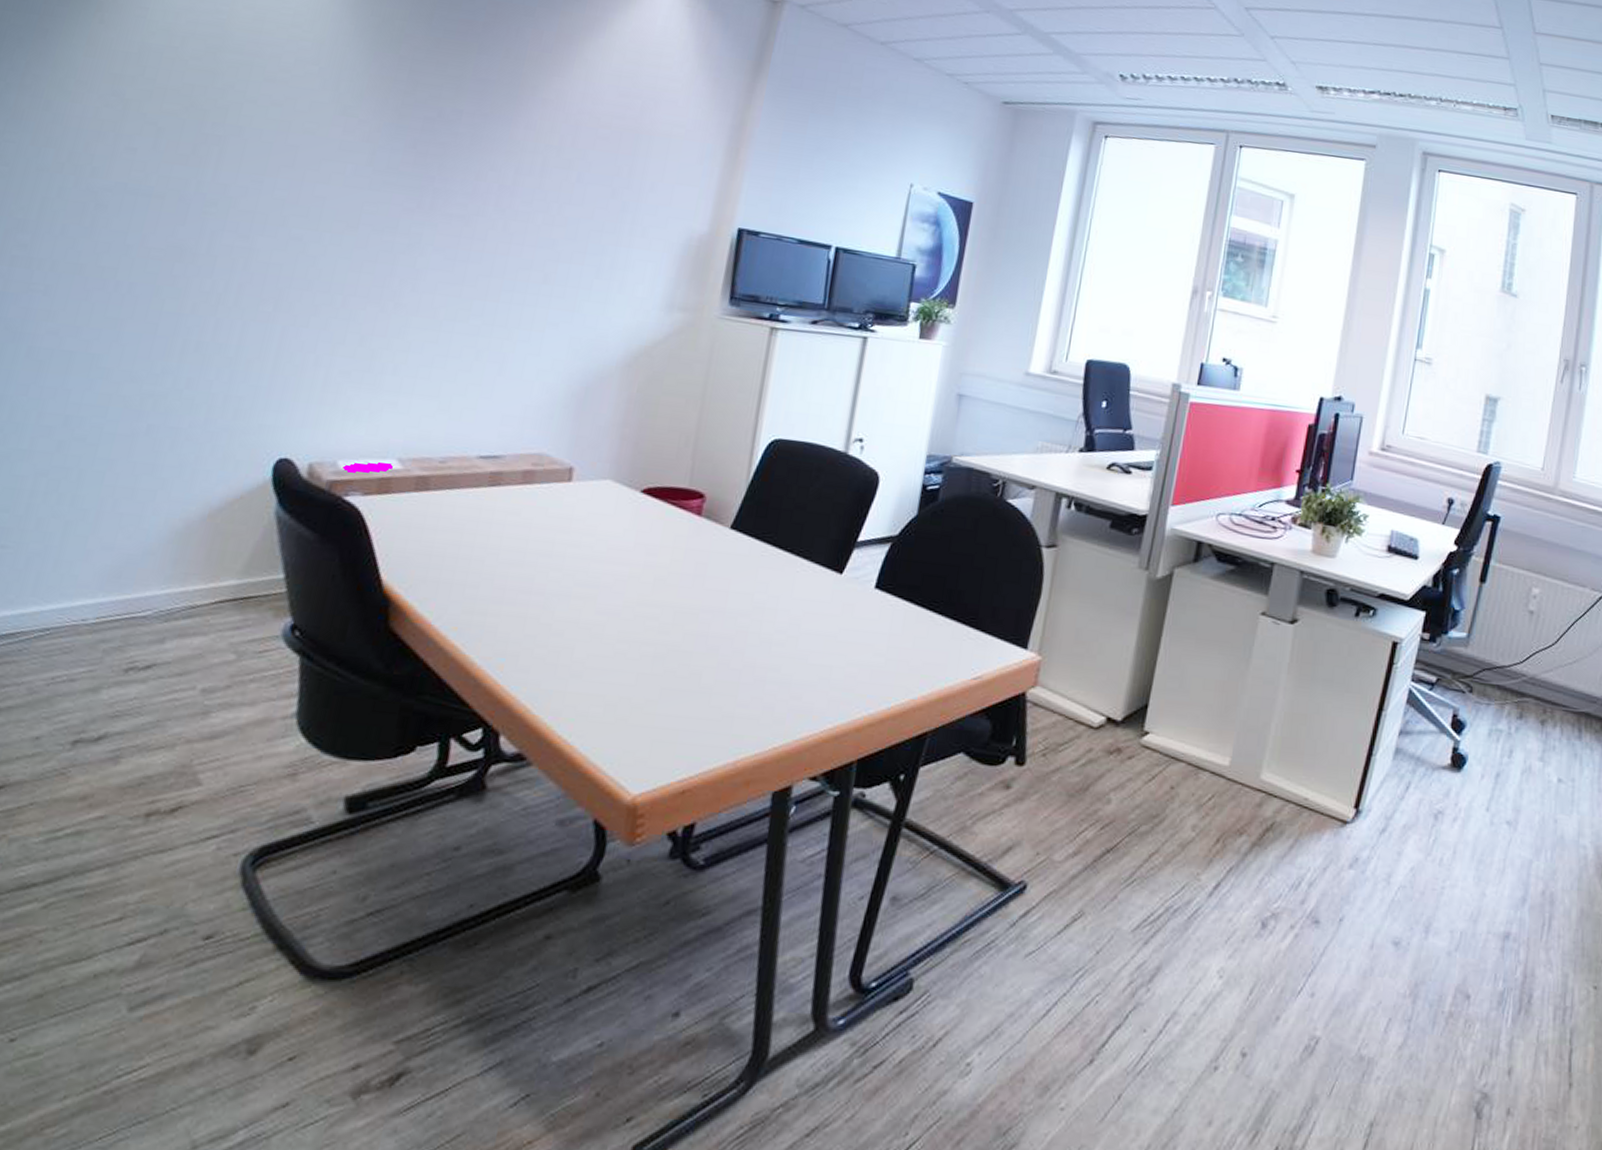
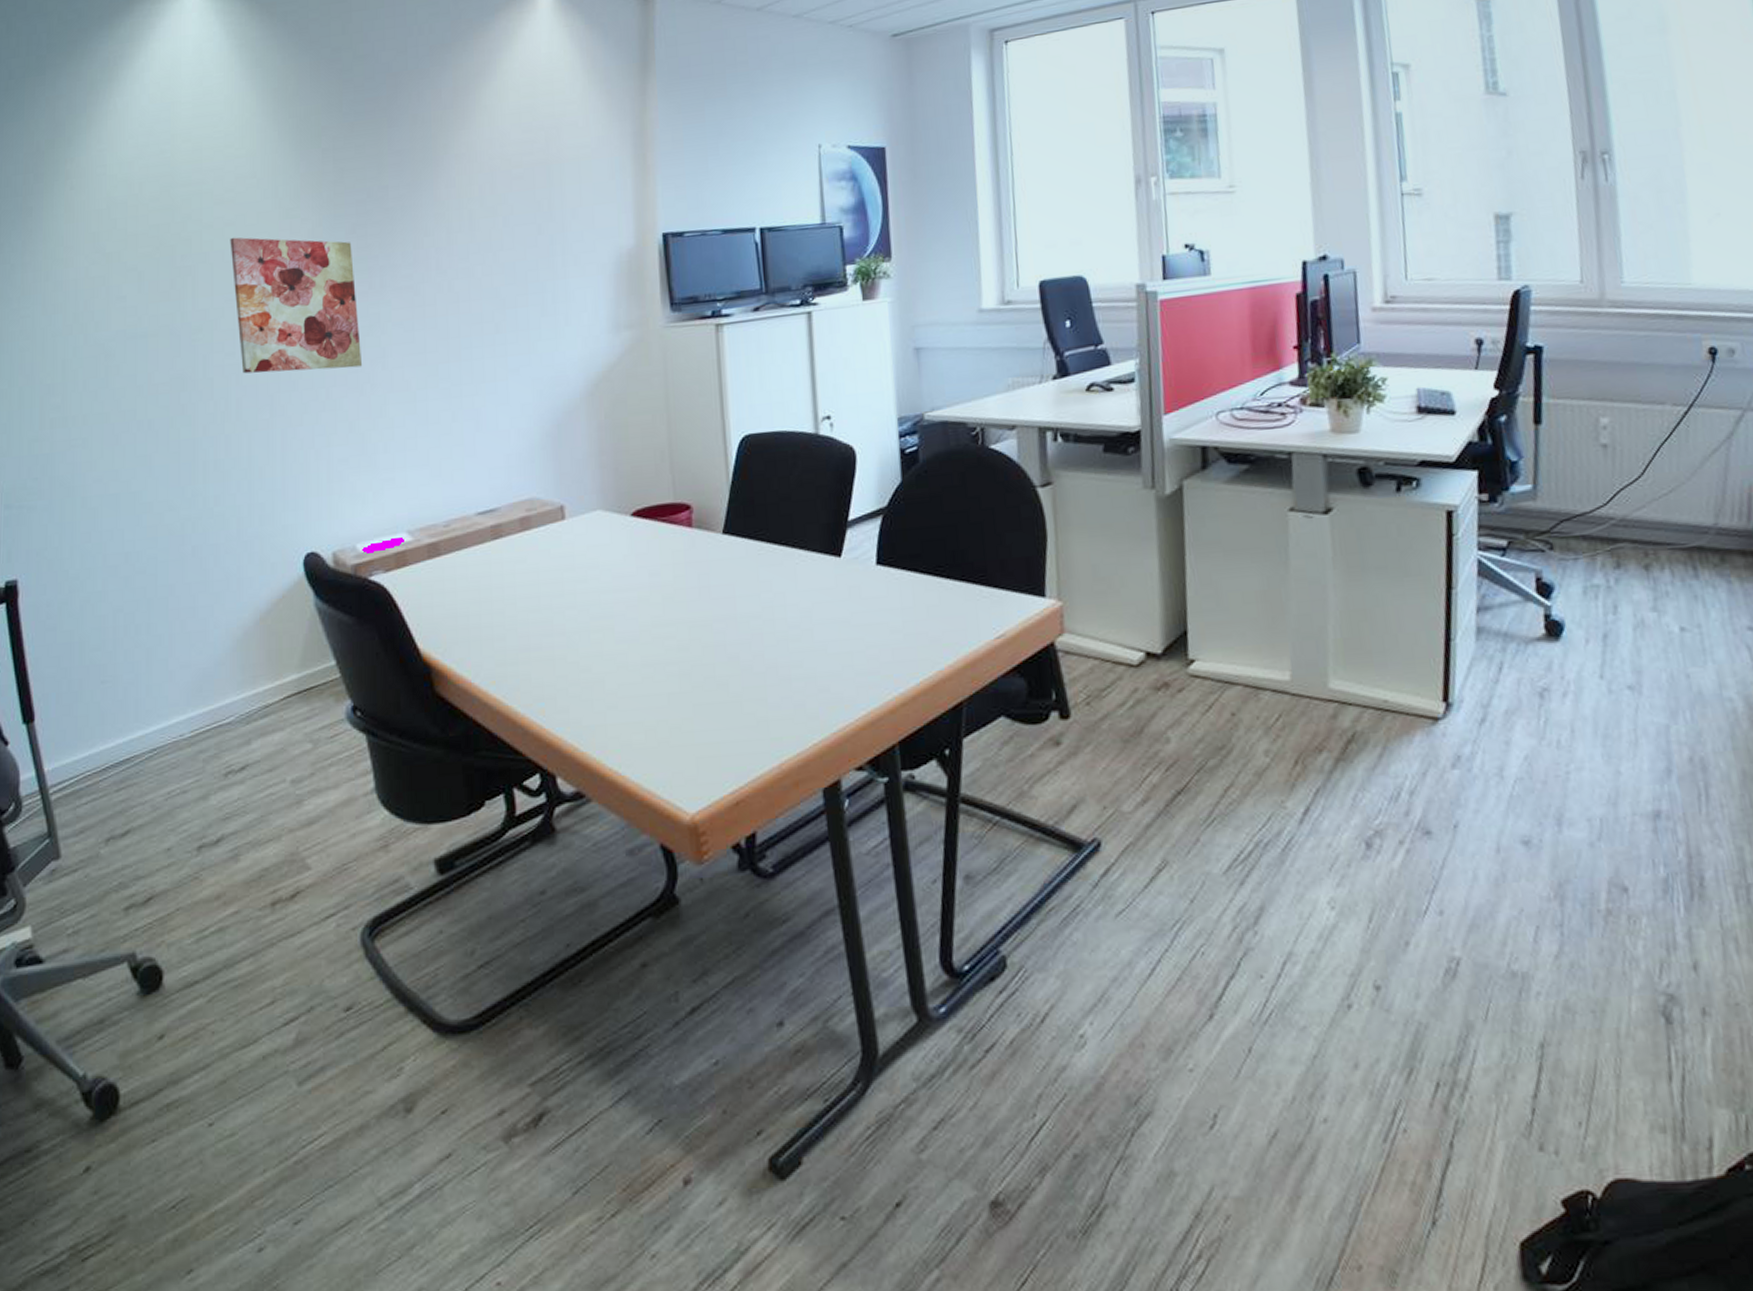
wall art: none [253,119,409,283] -> present [230,237,363,374]

